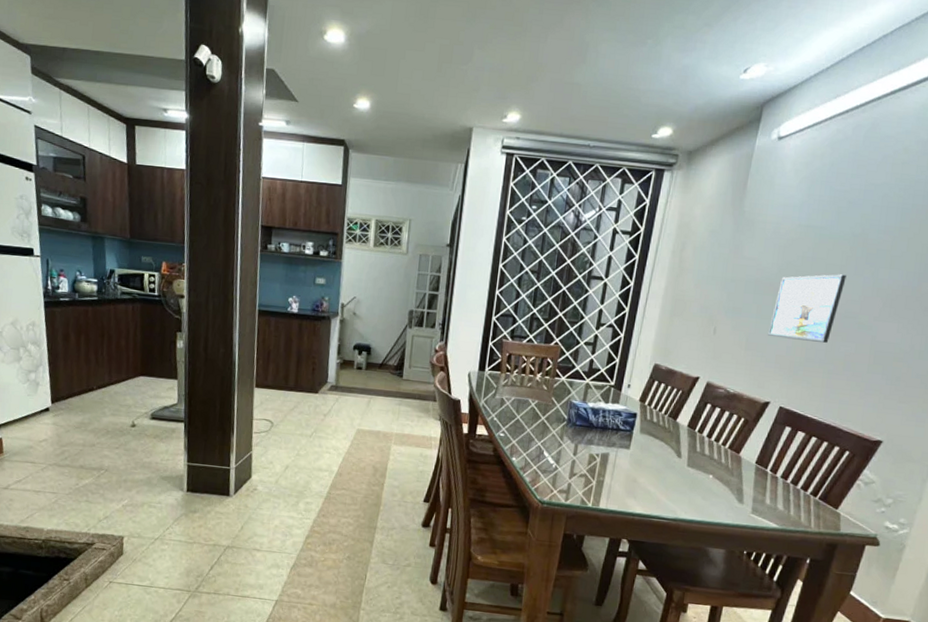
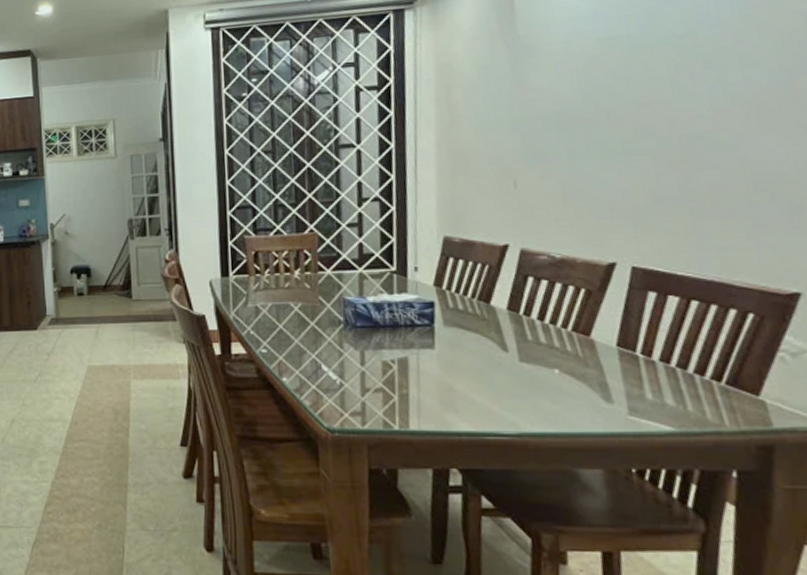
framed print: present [767,274,847,343] -> none [589,86,683,179]

